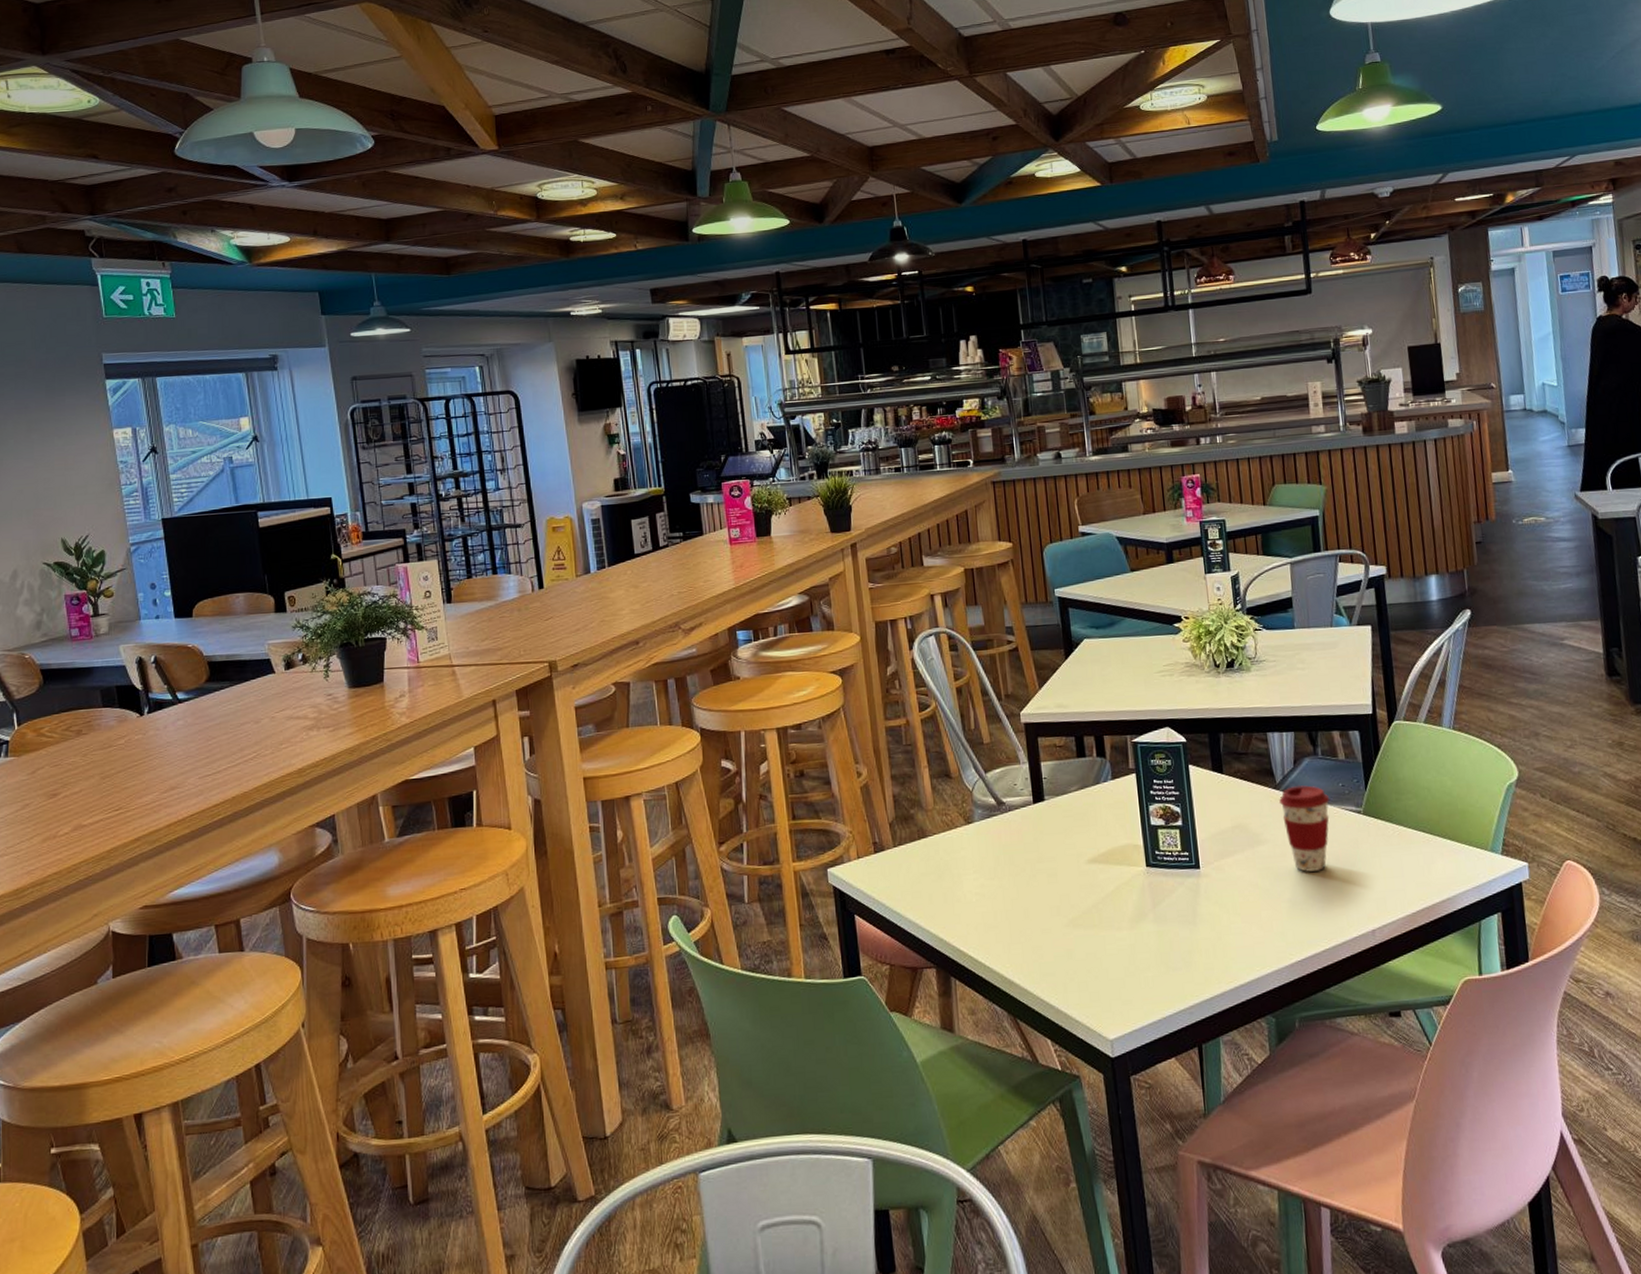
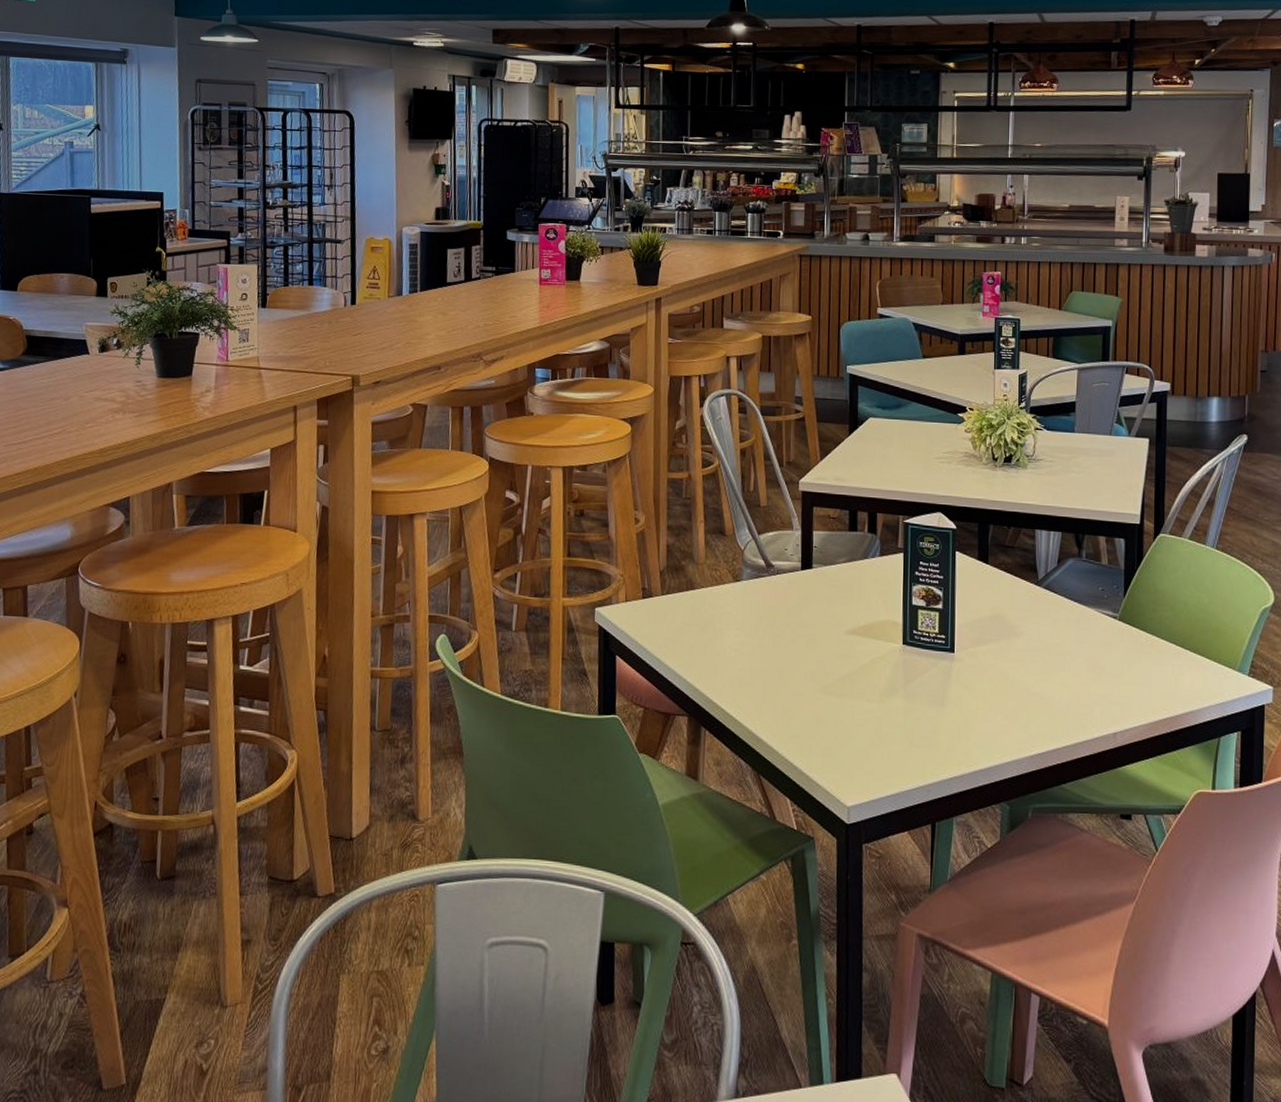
coffee cup: present [1279,784,1330,872] -> none [1039,583,1089,669]

